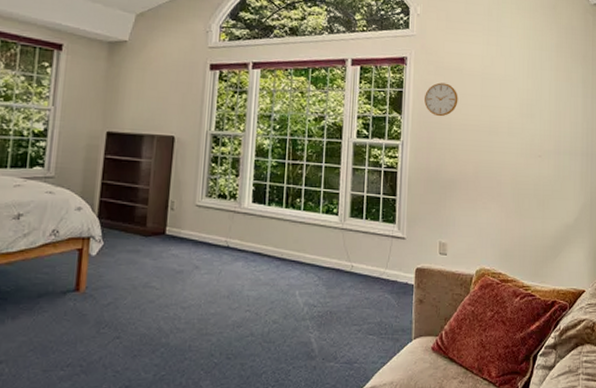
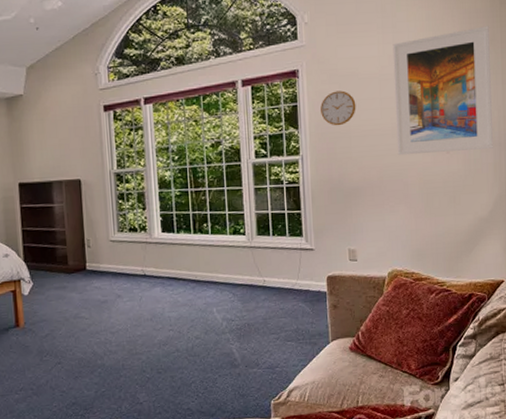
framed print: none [493,42,583,158] -> present [392,26,494,156]

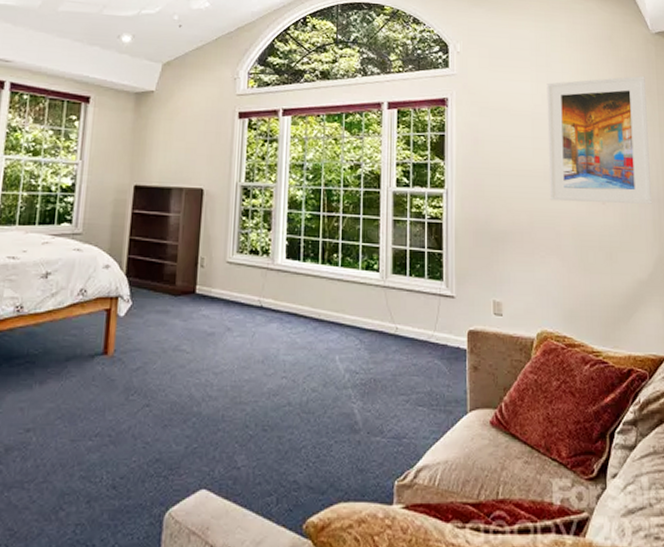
wall clock: present [320,90,356,126] -> none [469,124,507,162]

